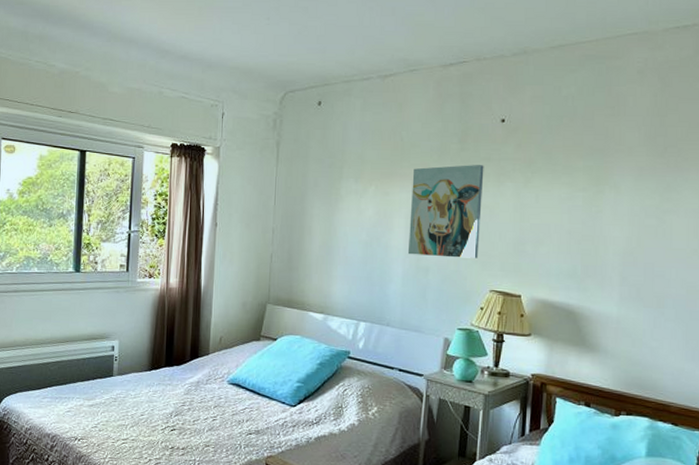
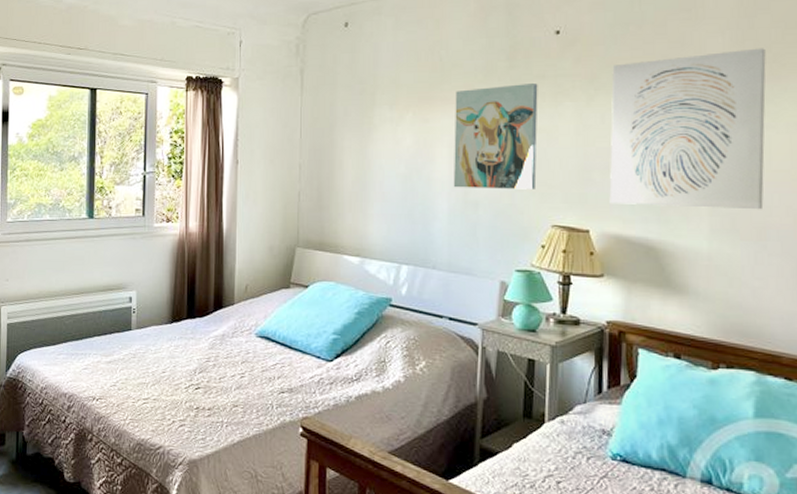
wall art: none [539,143,672,282] -> present [609,48,766,210]

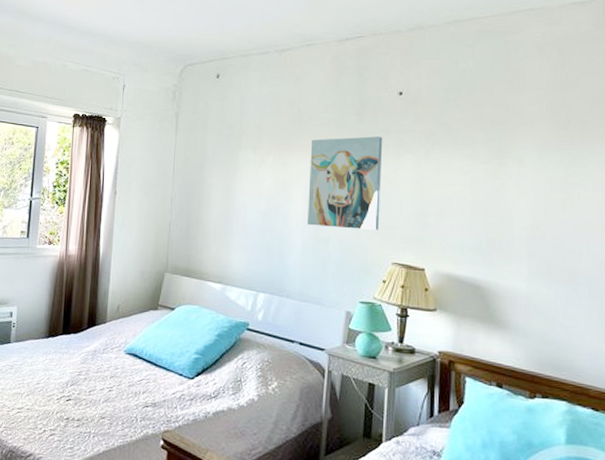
wall art: present [609,48,766,210] -> none [442,117,577,257]

